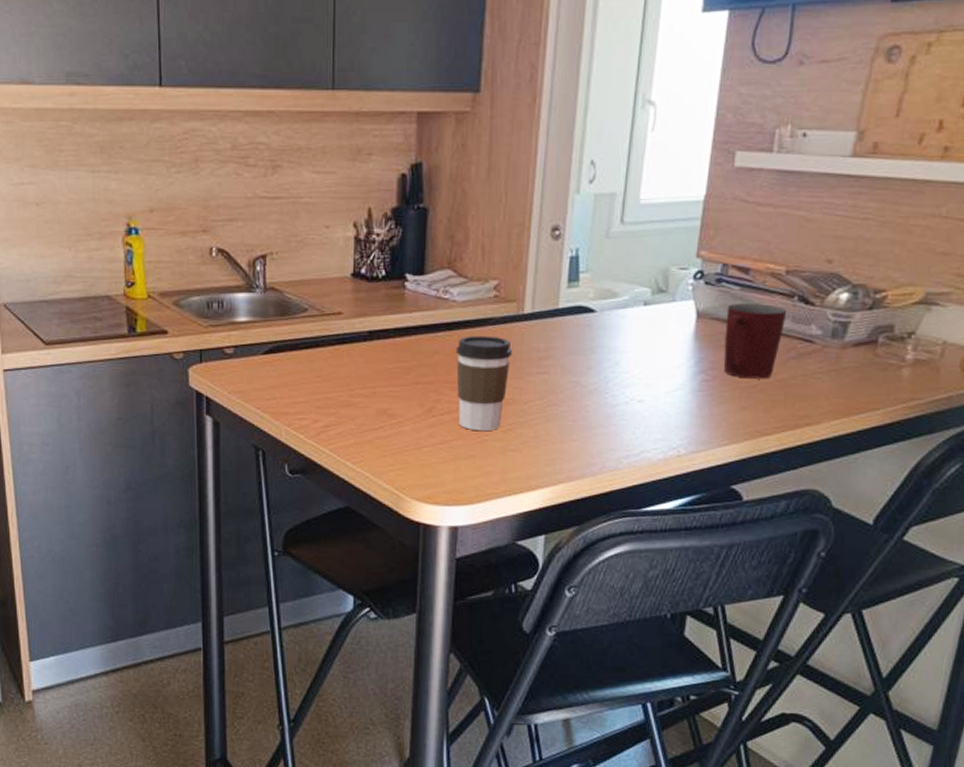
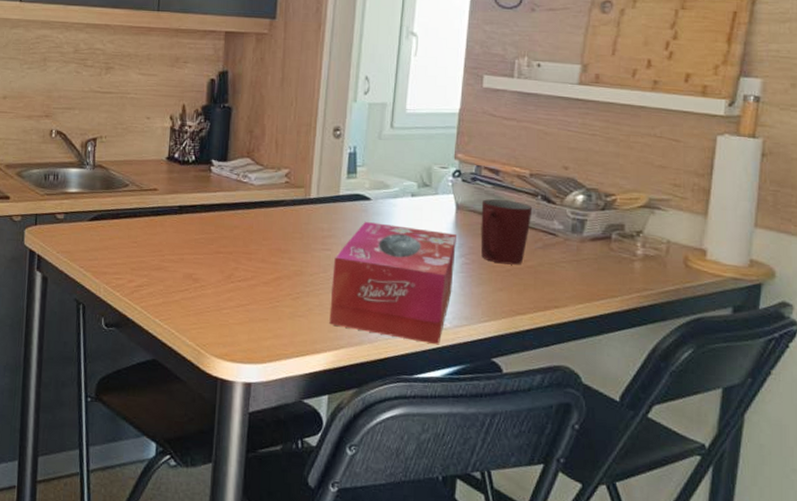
coffee cup: present [455,335,513,432] -> none [252,214,301,298]
tissue box: none [546,337,696,474] -> present [329,221,456,345]

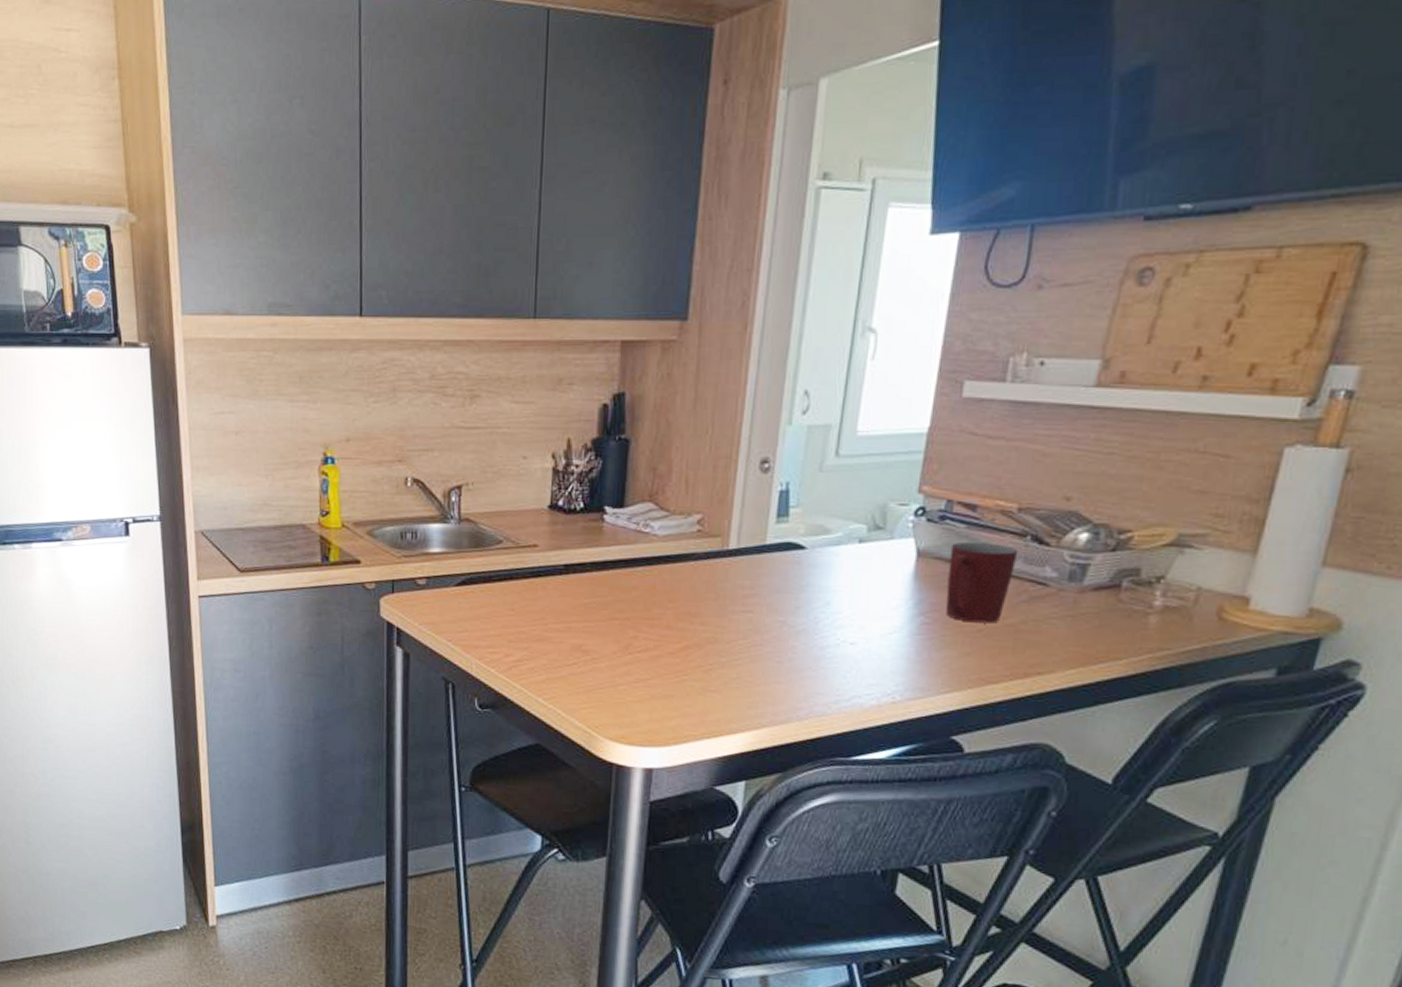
tissue box: present [329,221,456,345] -> none [749,575,915,722]

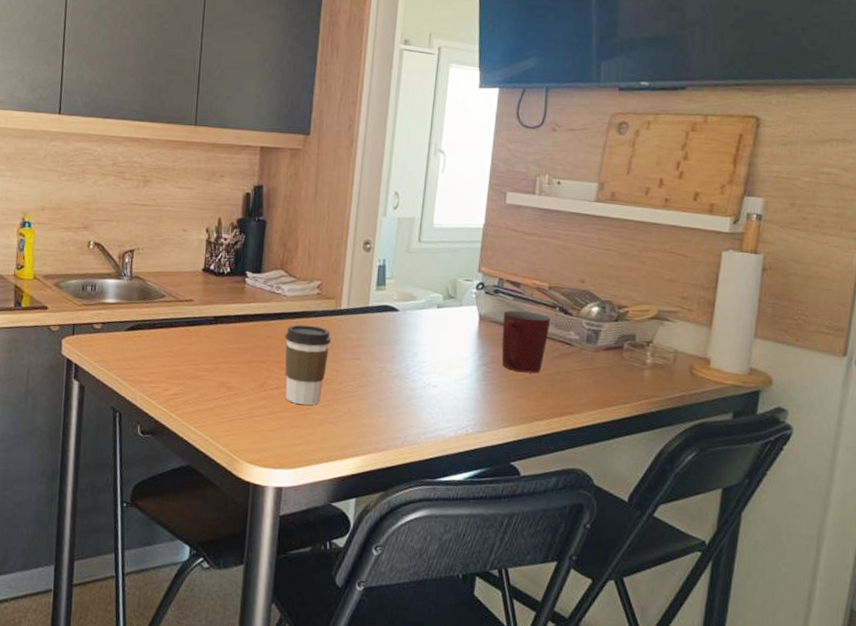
coffee cup: none [655,571,716,671] -> present [285,324,332,406]

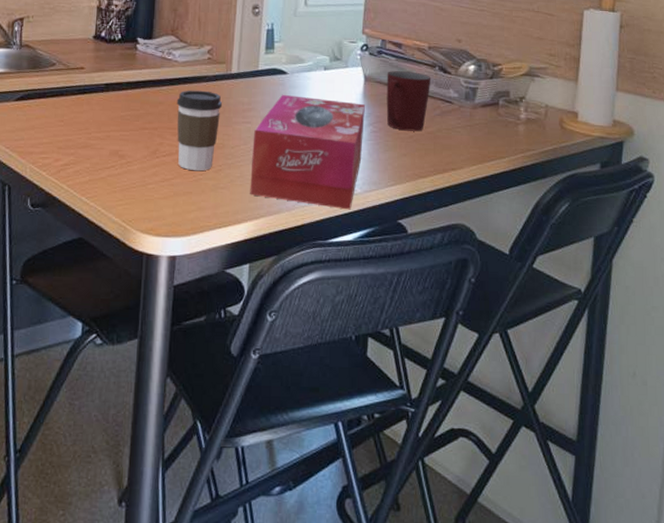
tissue box: none [358,331,479,450] -> present [250,94,365,210]

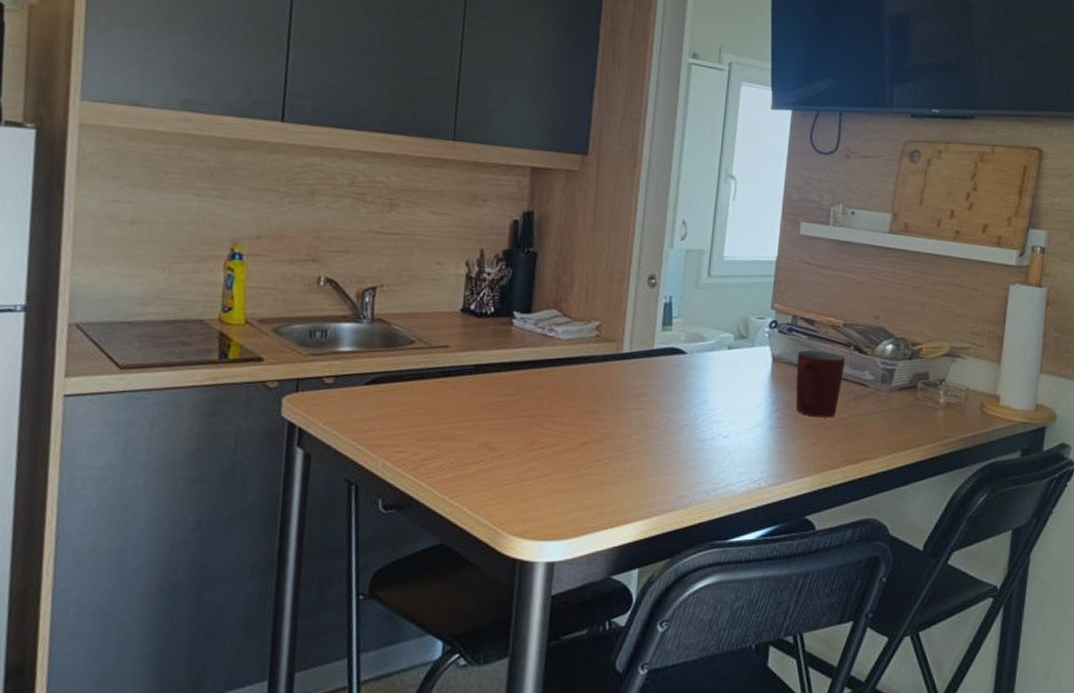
coffee cup: present [176,90,223,171] -> none [558,372,612,465]
tissue box: present [250,94,365,210] -> none [641,376,772,506]

